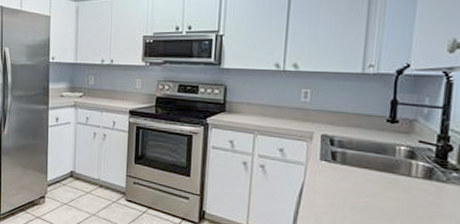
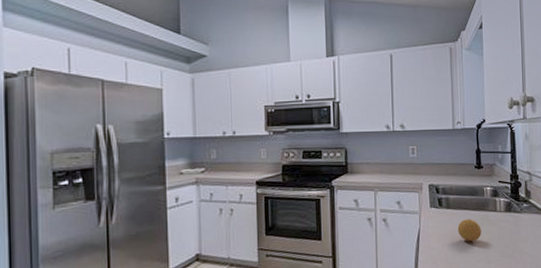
fruit: none [353,179,386,207] -> present [457,219,481,242]

